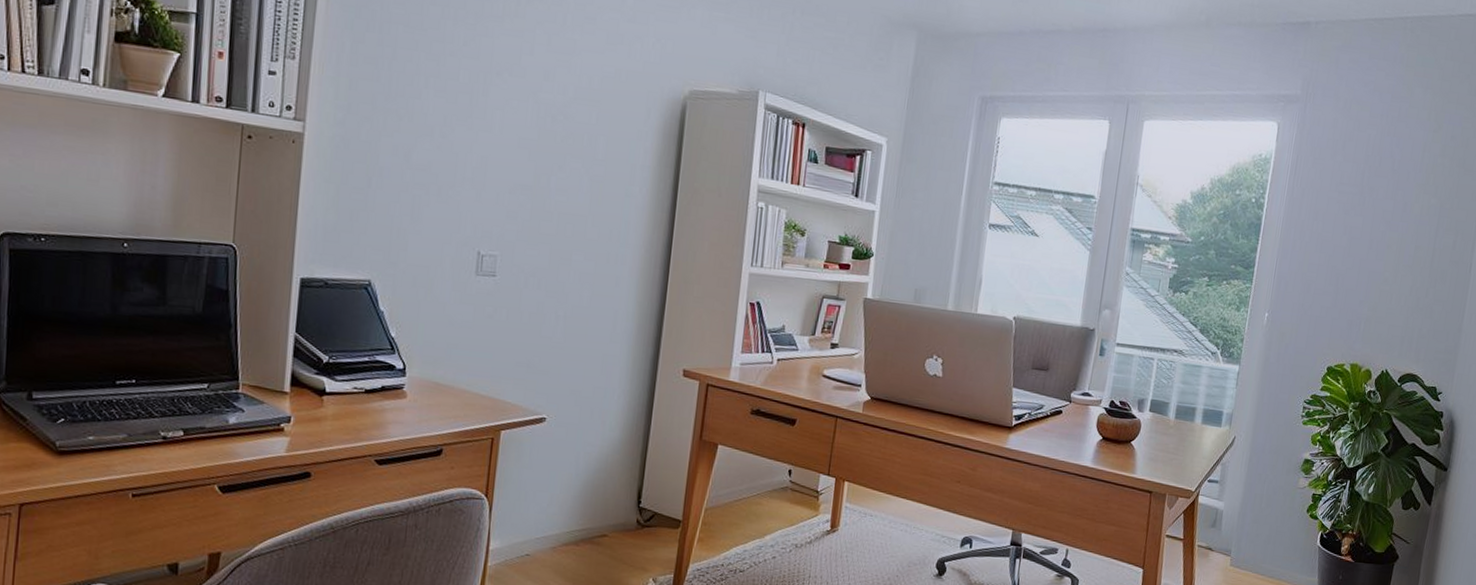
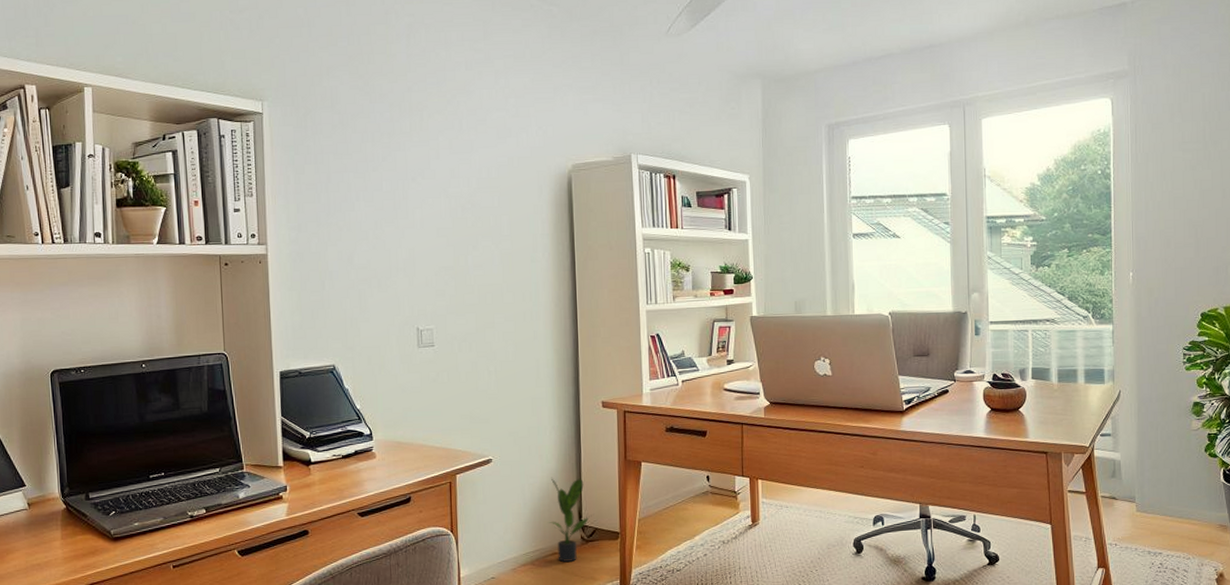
potted plant: none [603,448,653,547] -> present [549,477,592,562]

